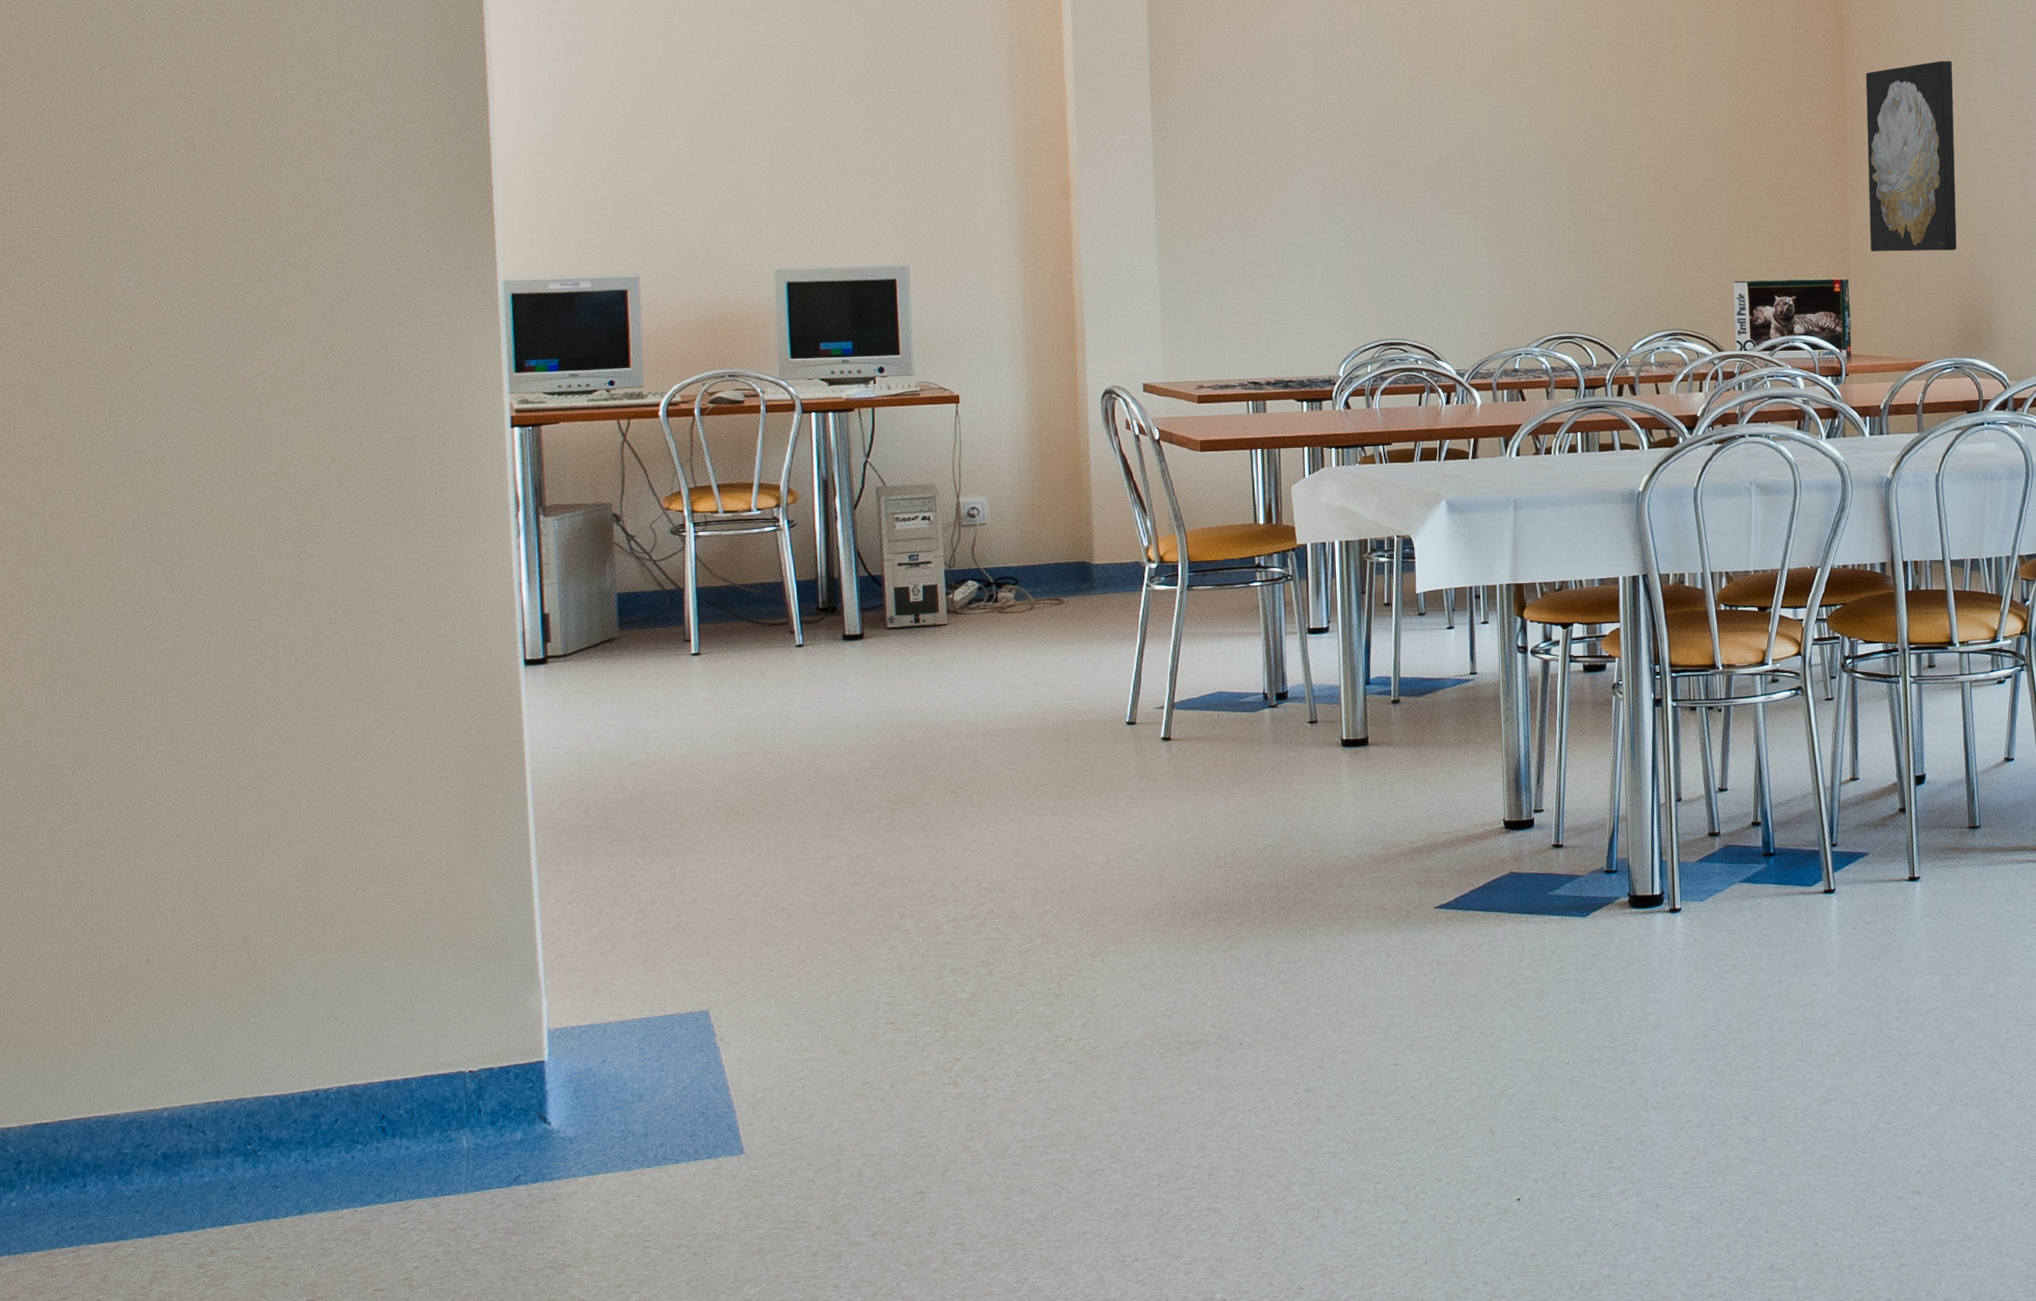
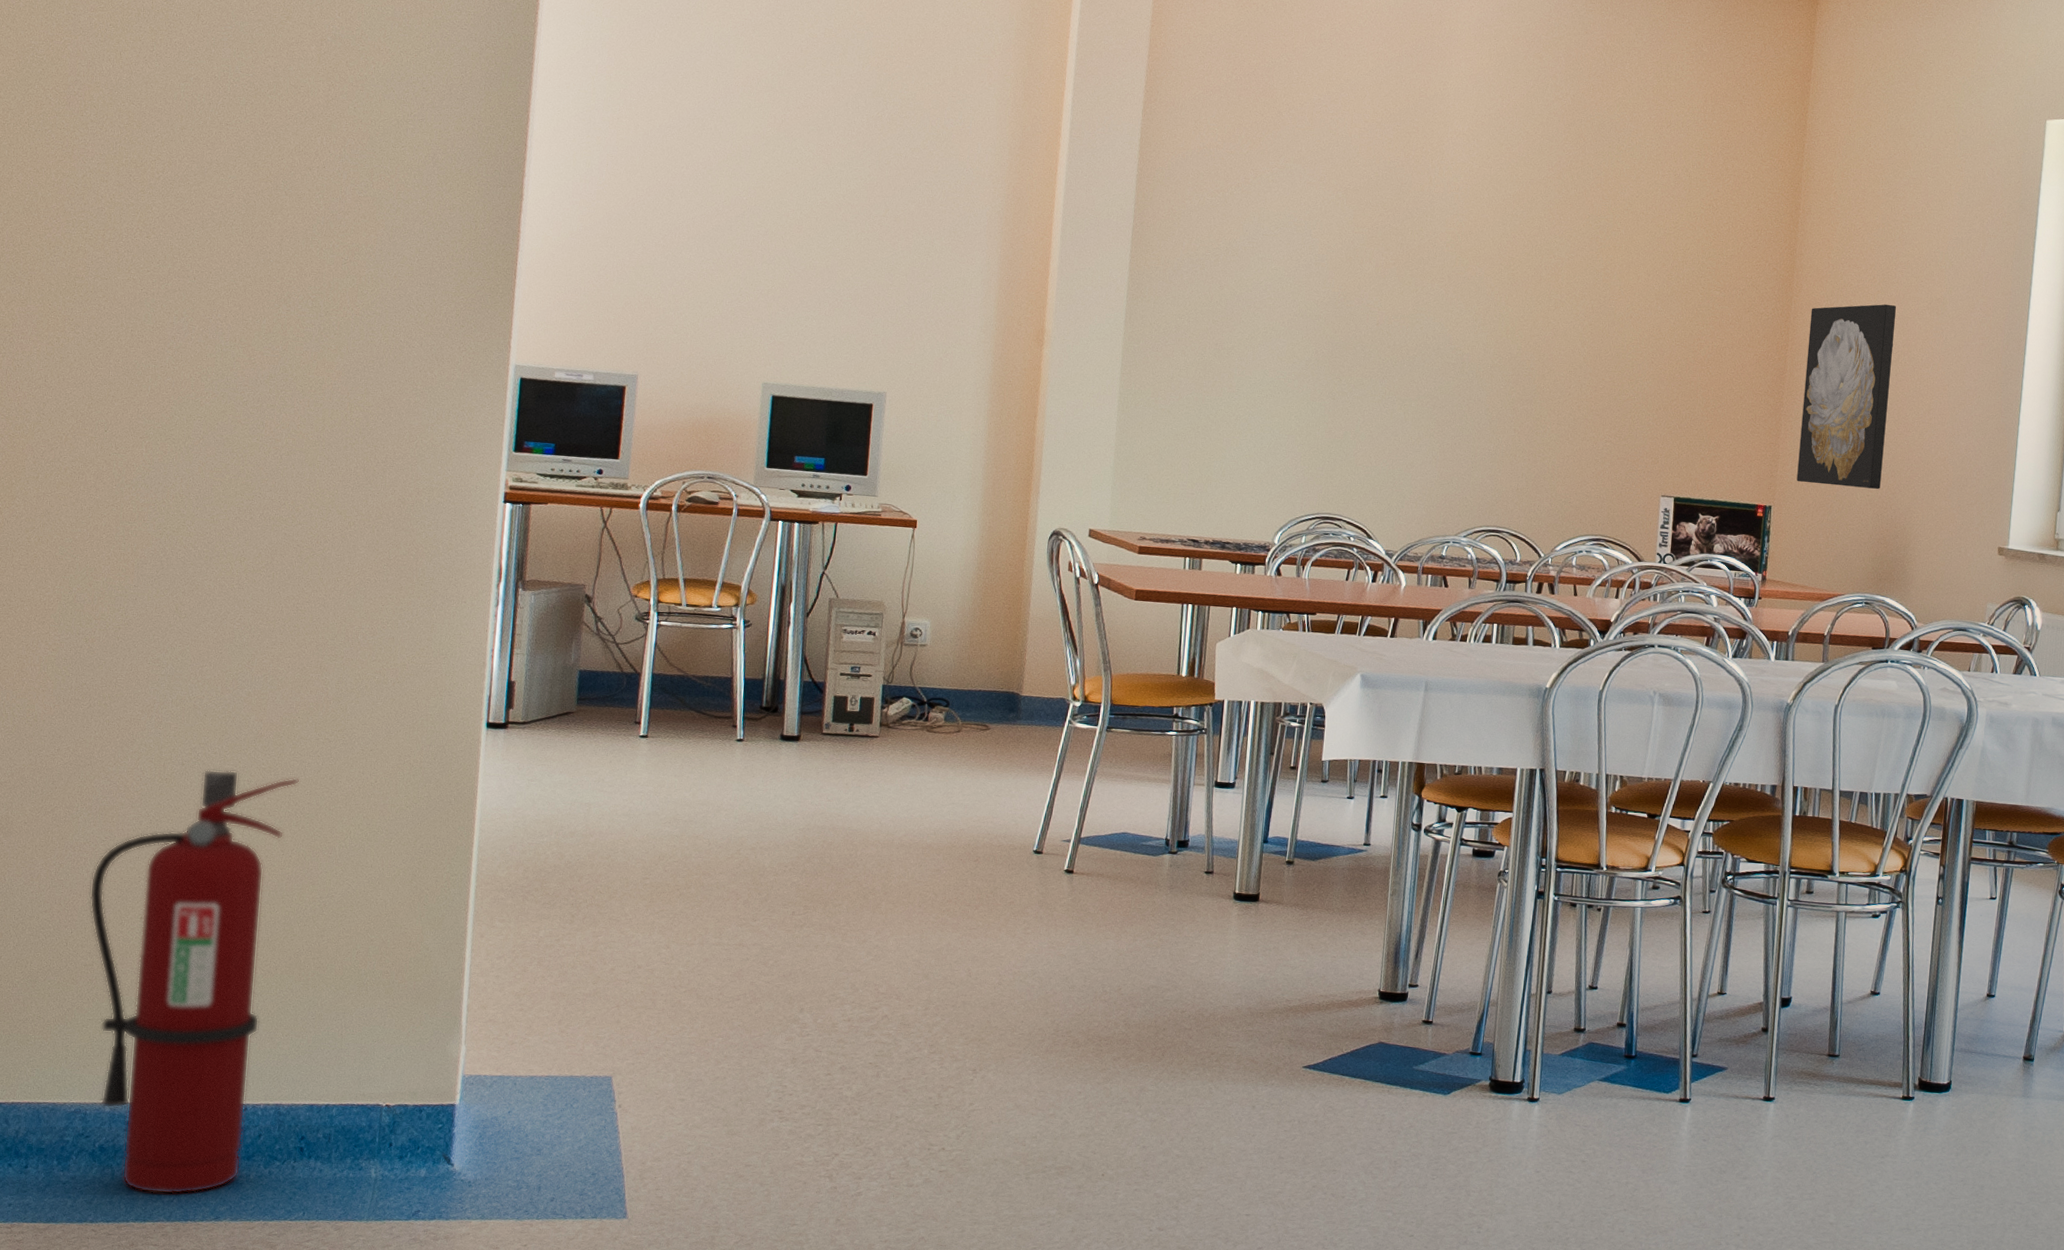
fire extinguisher: none [113,742,327,1196] -> present [89,769,299,1195]

